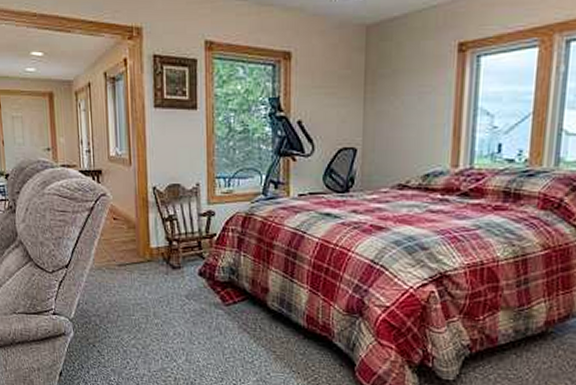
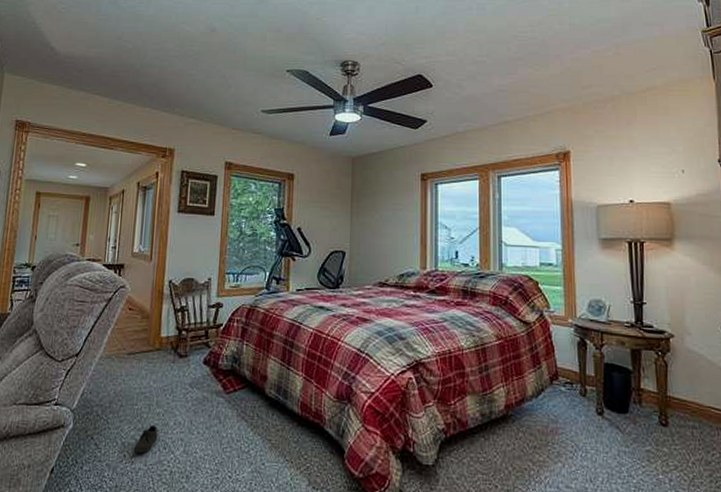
shoe: none [135,333,159,361] -> present [133,423,158,453]

